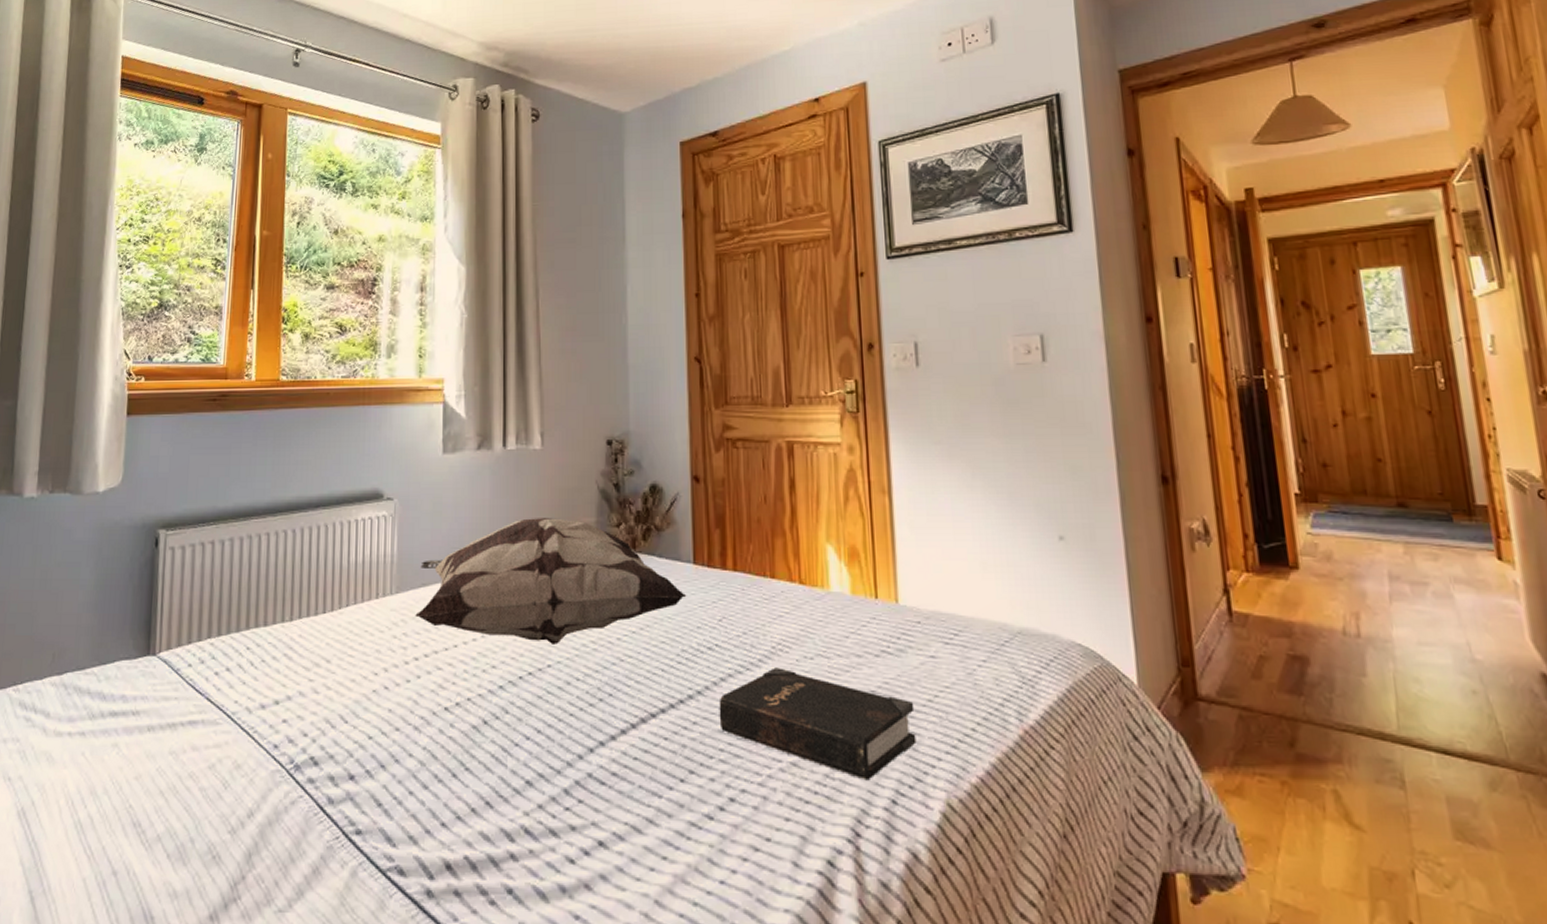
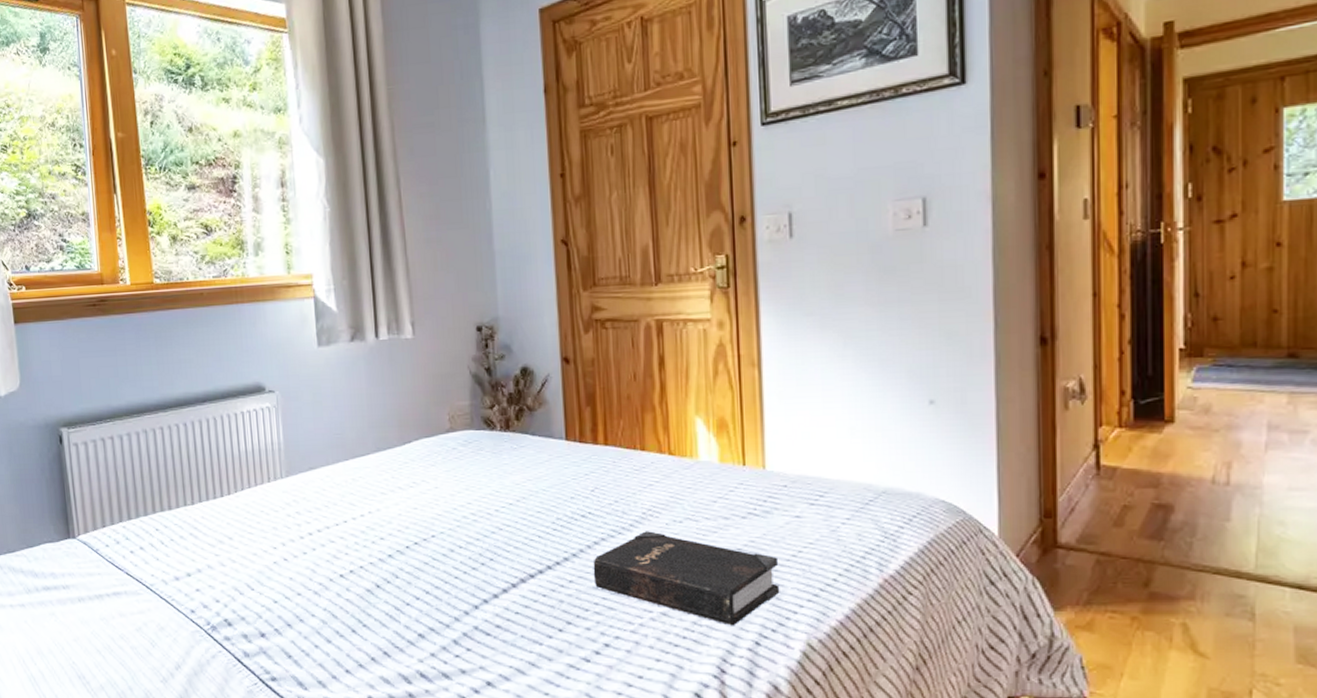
decorative pillow: present [415,518,687,644] -> none [305,403,560,517]

